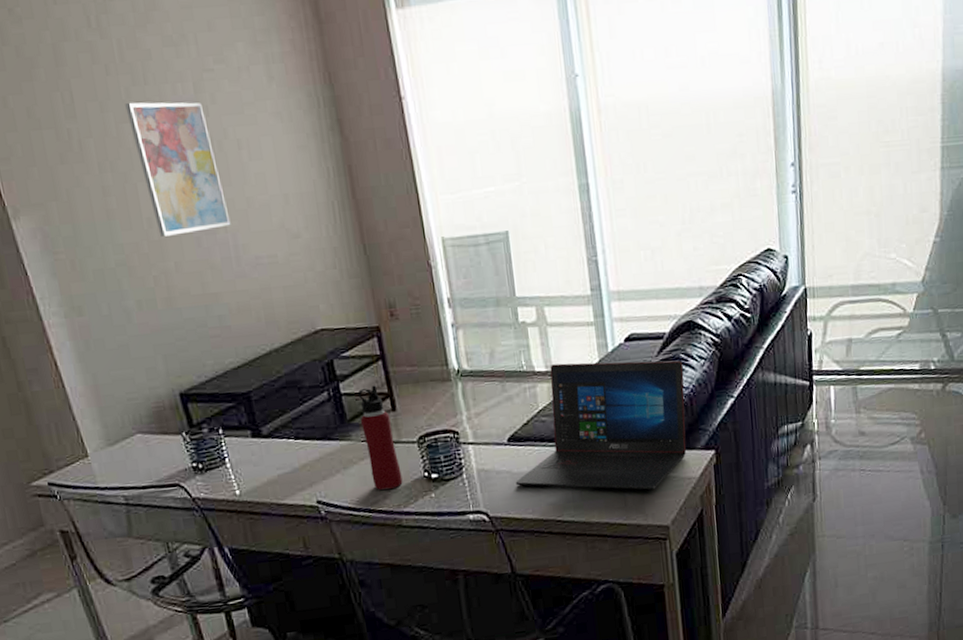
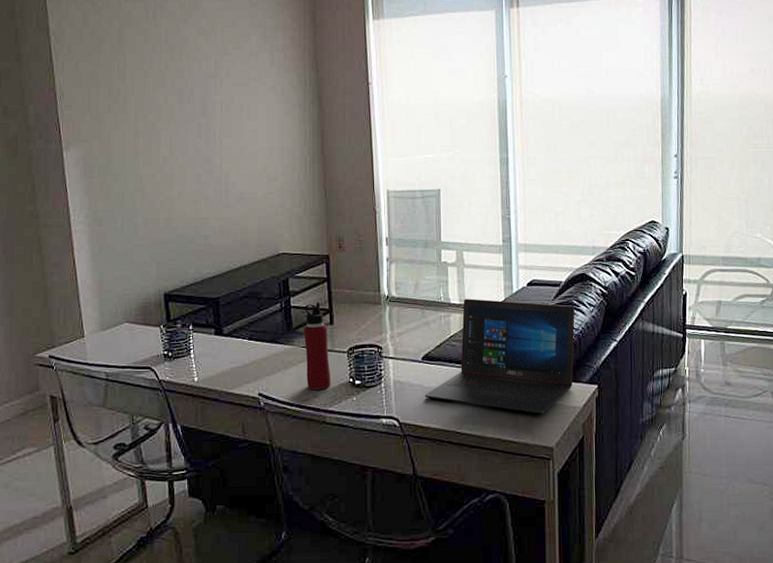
wall art: present [125,102,231,237] -> none [162,73,226,171]

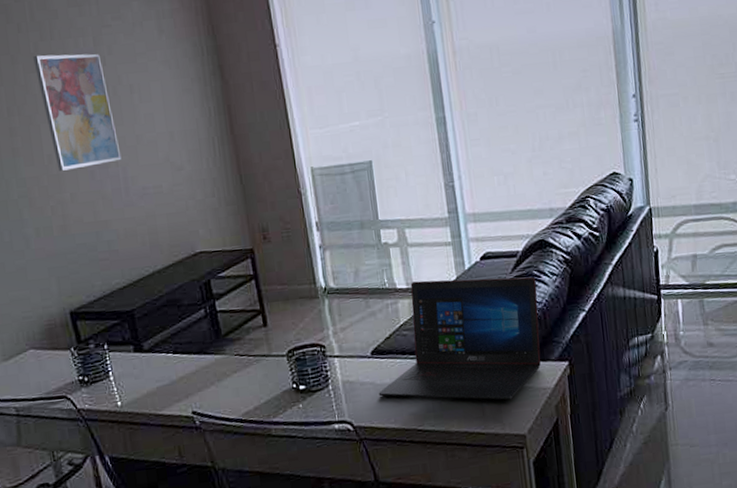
wall art: none [162,73,226,171] -> present [33,53,122,171]
water bottle: present [303,302,331,390] -> none [232,303,273,402]

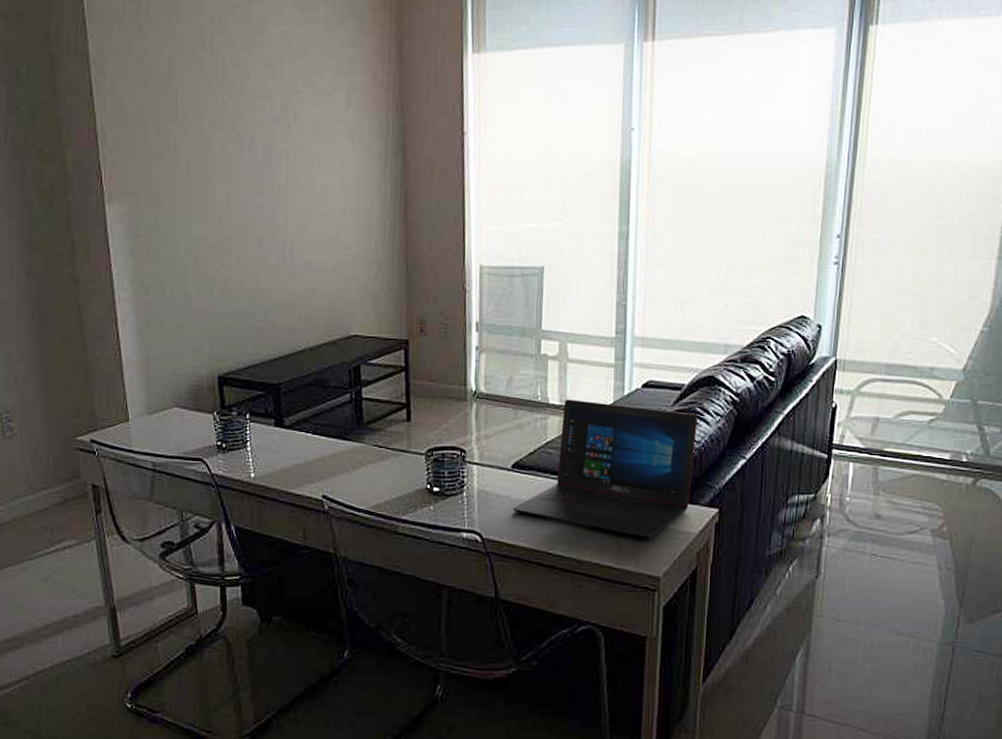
wall art: present [33,53,122,171] -> none [219,114,291,234]

